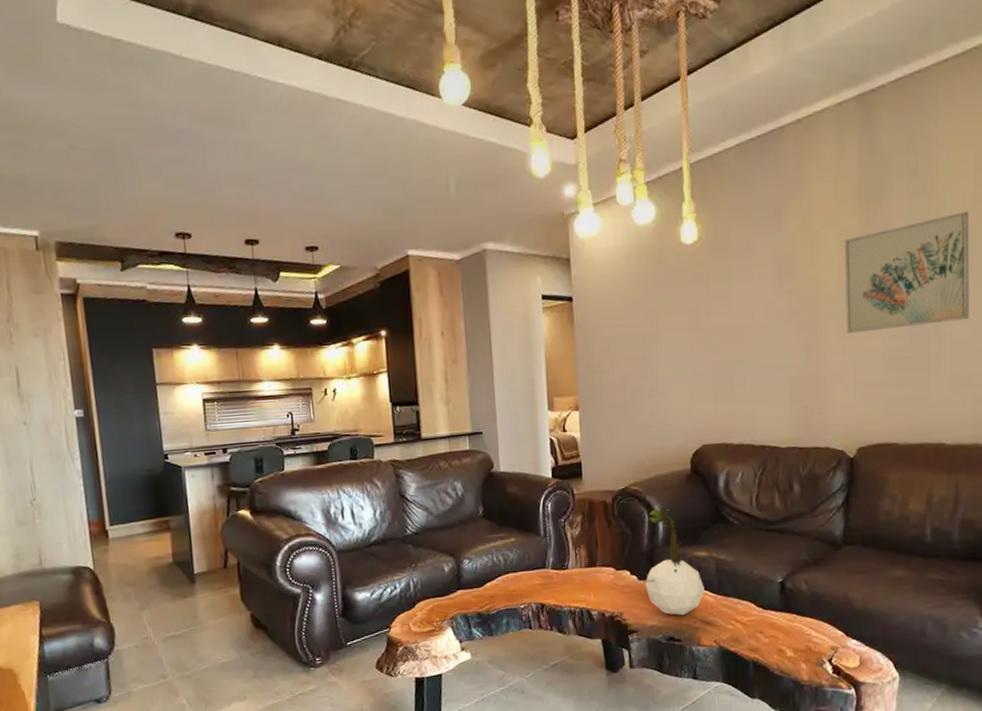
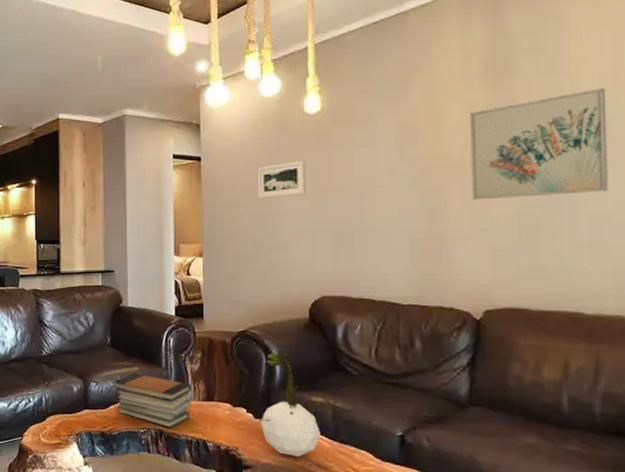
book stack: none [488,544,574,600] -> present [113,373,192,428]
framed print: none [633,297,685,343] -> present [257,160,306,199]

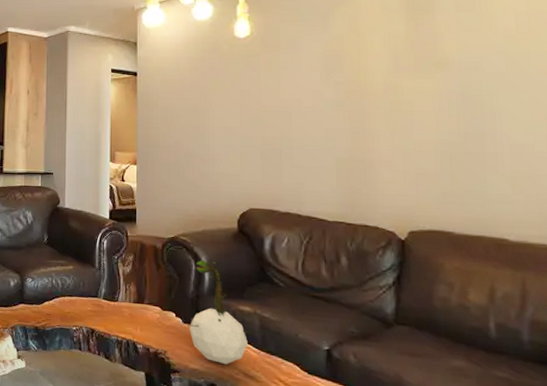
book stack: present [113,373,192,428] -> none [48,271,123,327]
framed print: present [257,160,306,199] -> none [189,80,236,114]
wall art: present [470,88,608,200] -> none [392,26,528,125]

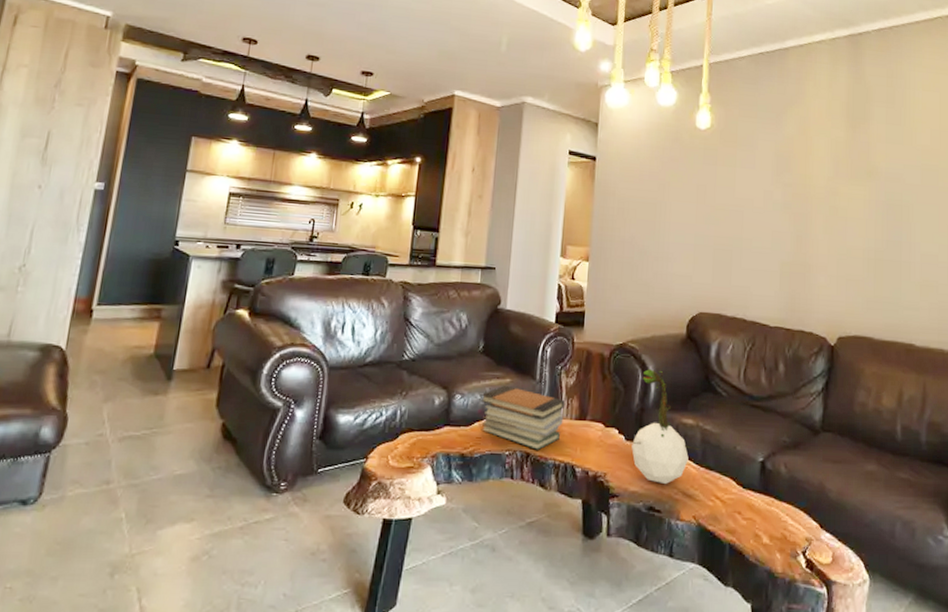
book stack: none [48,271,123,327] -> present [480,385,565,450]

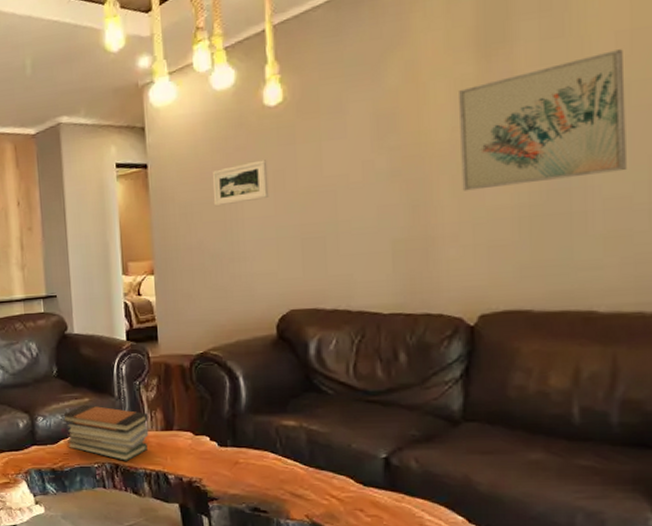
plant: present [629,369,700,484] -> none [223,375,307,485]
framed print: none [647,173,694,208] -> present [211,160,269,207]
wall art: none [832,143,936,235] -> present [459,49,626,191]

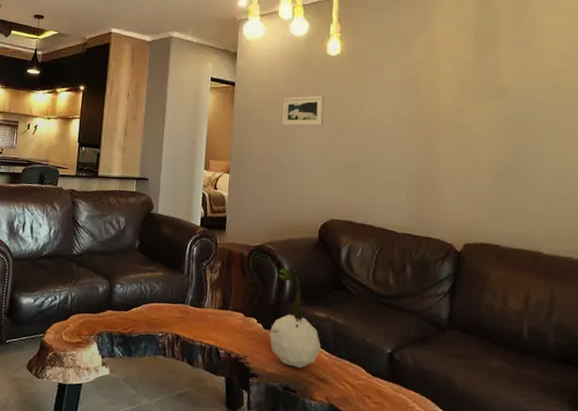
book stack: present [62,404,149,461] -> none [137,277,209,333]
plant: none [223,375,307,485] -> present [267,268,332,368]
wall art: present [459,49,626,191] -> none [459,63,566,150]

